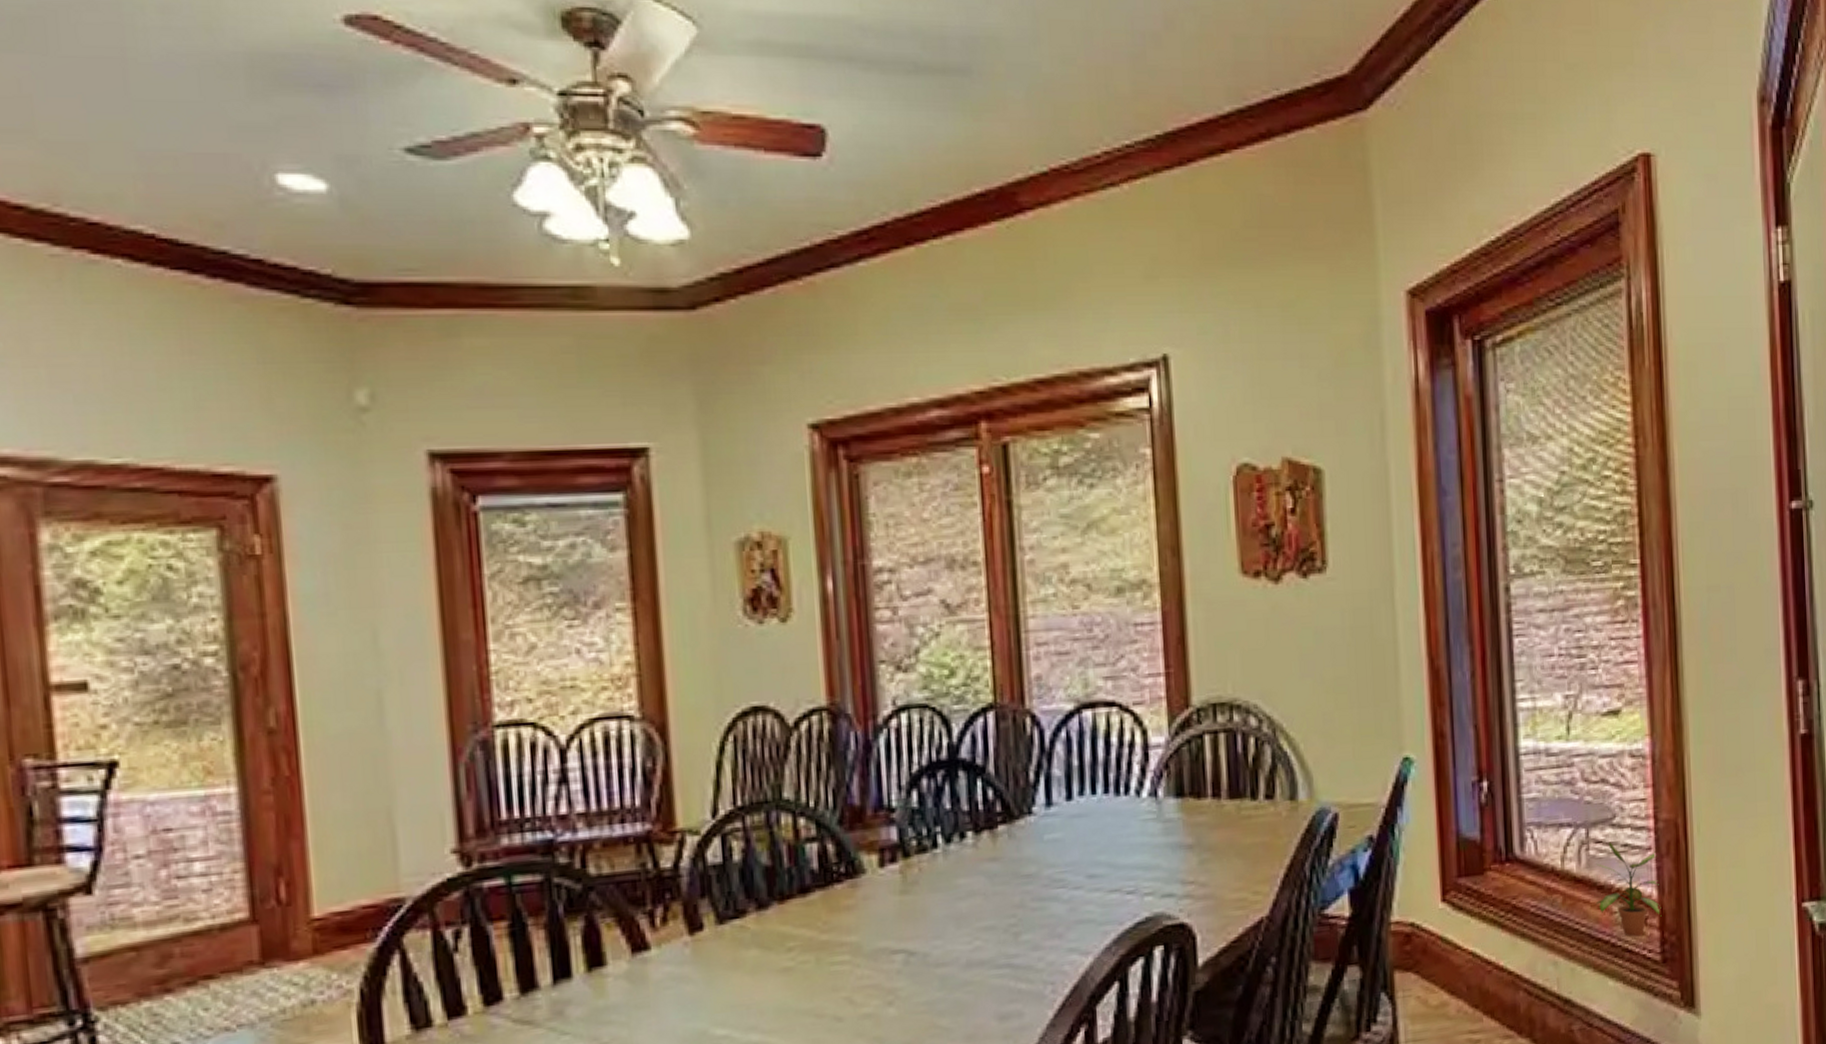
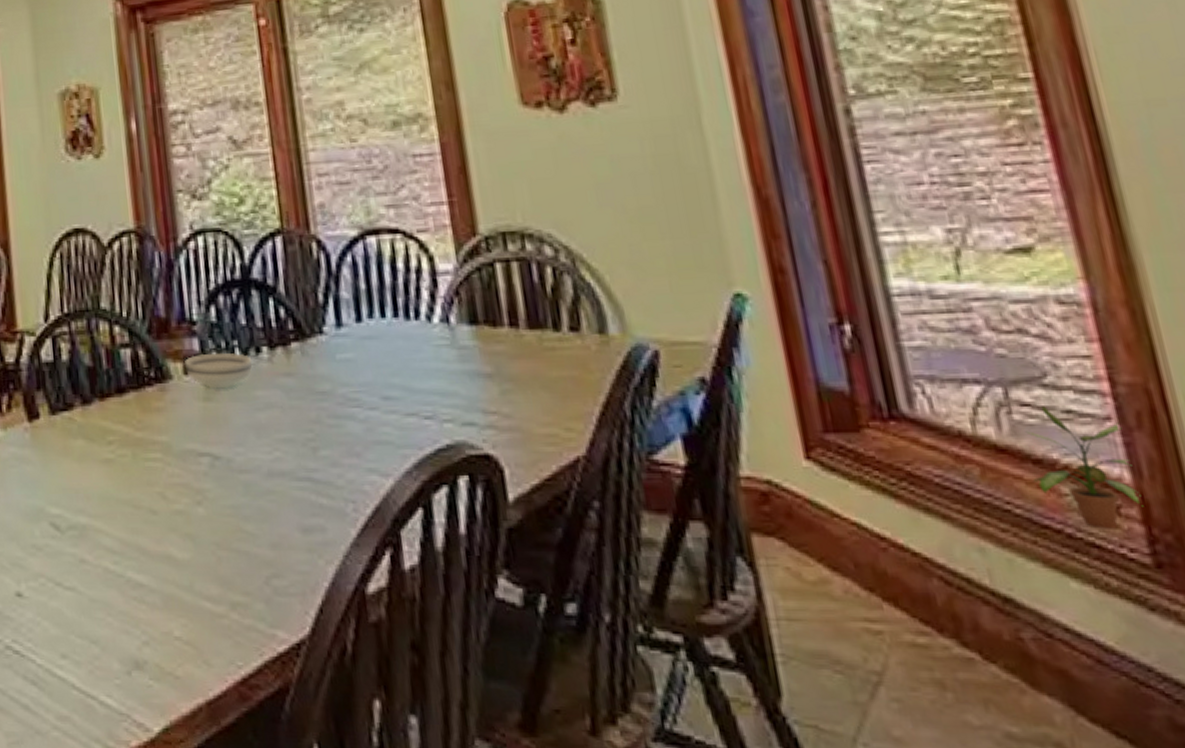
bowl: none [879,840,956,881] -> present [184,352,253,389]

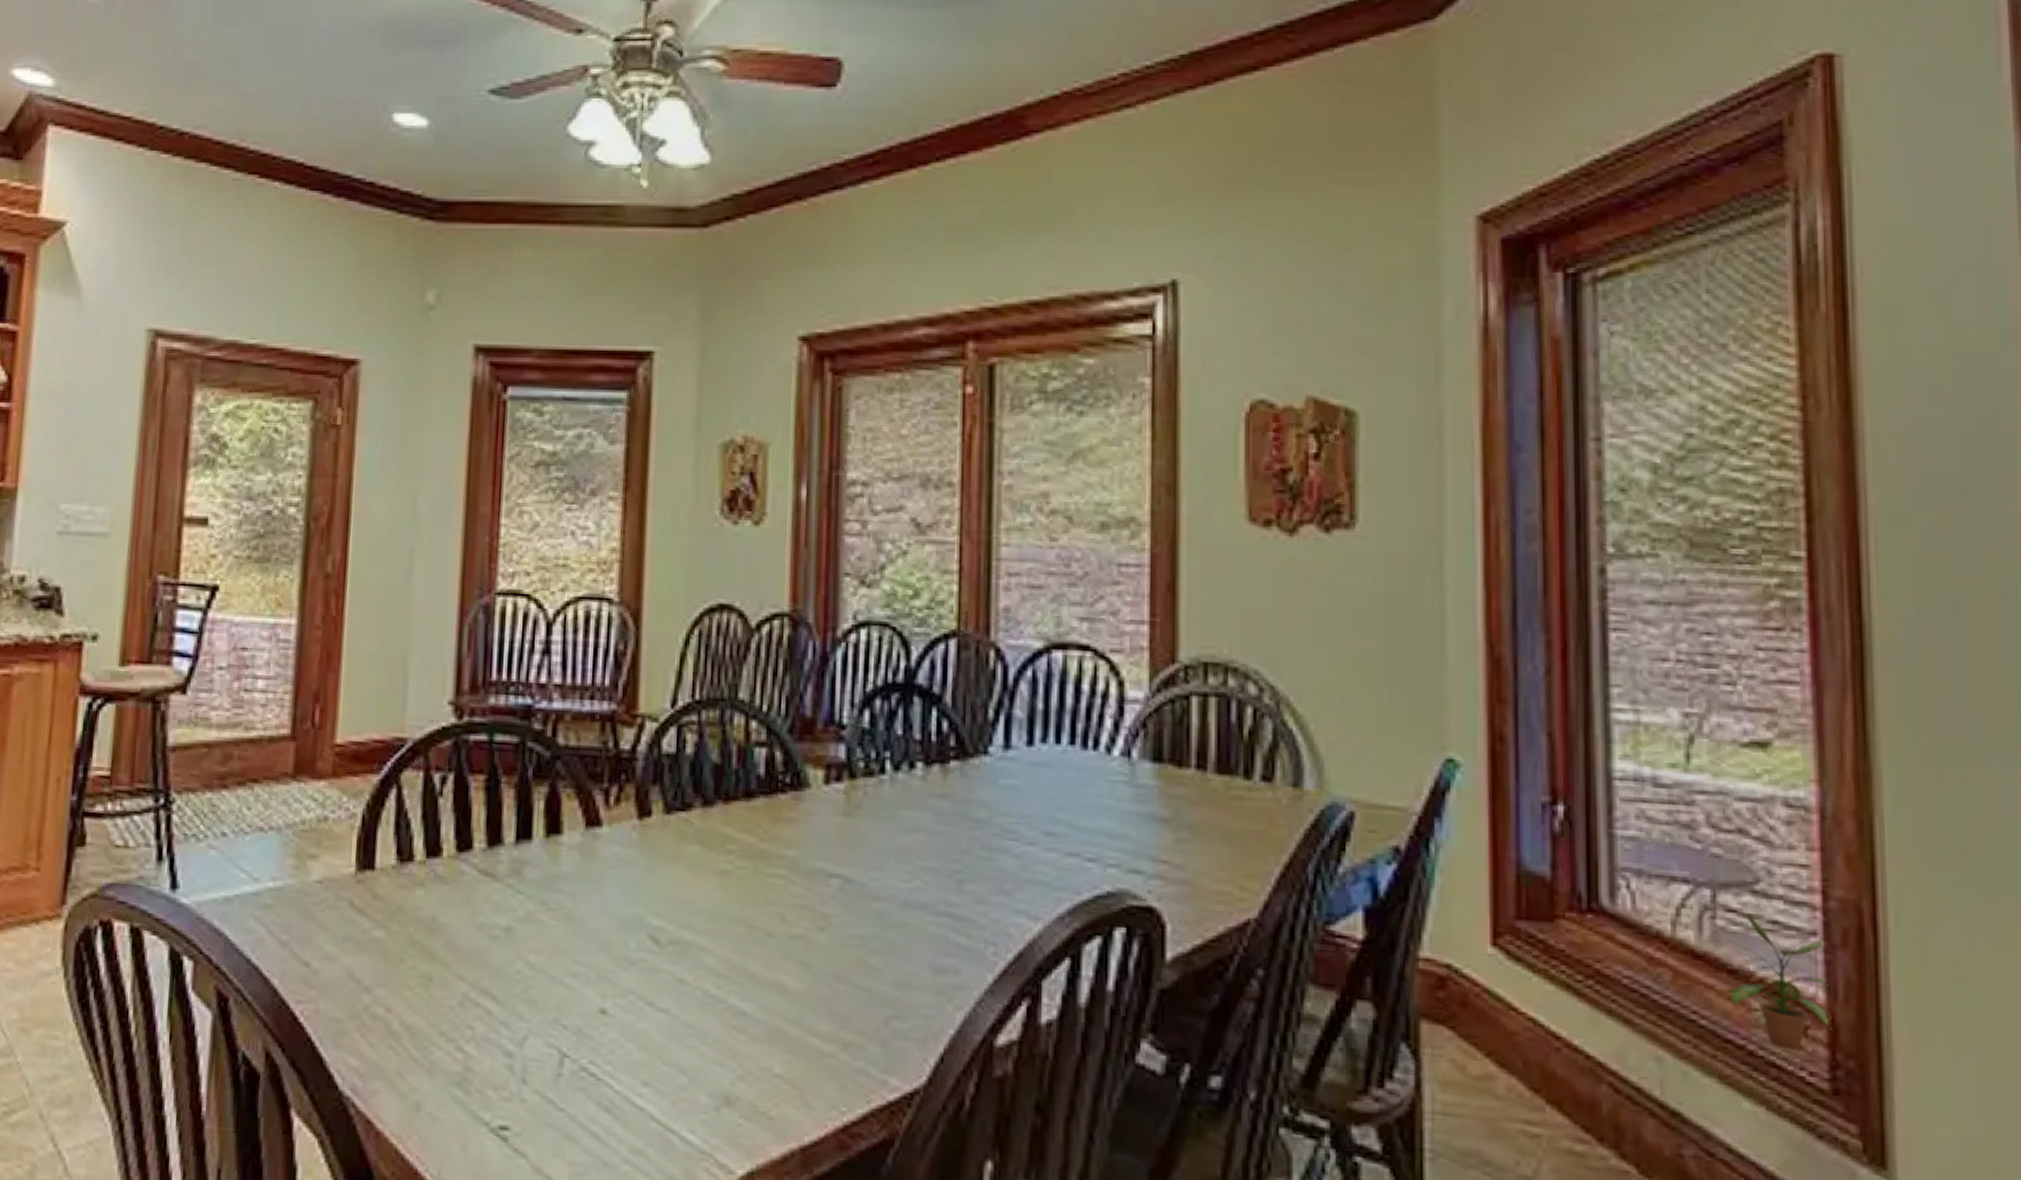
bowl: present [184,352,253,389] -> none [825,763,904,805]

